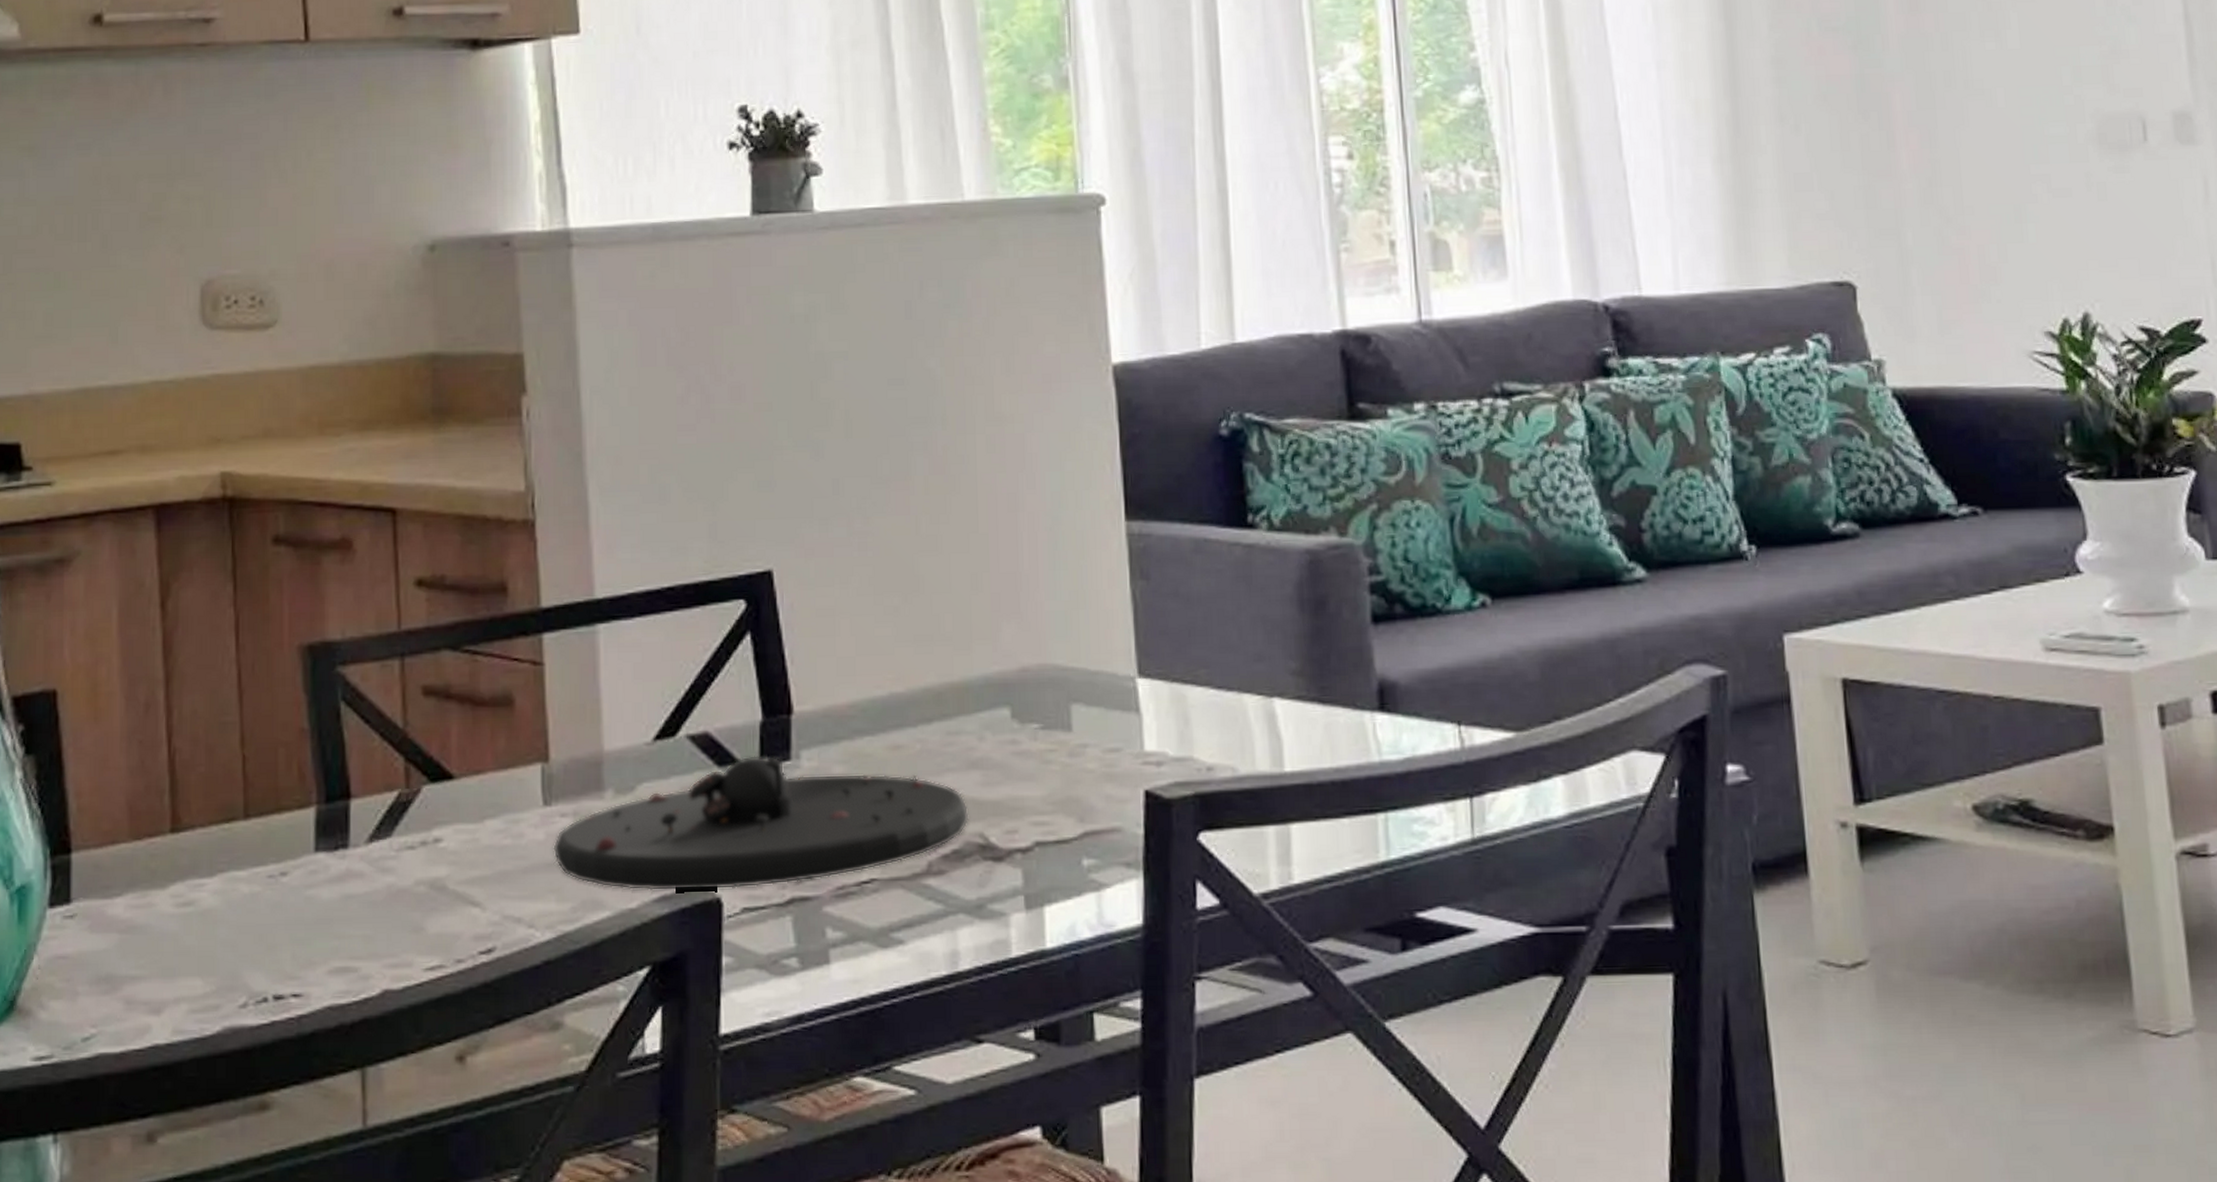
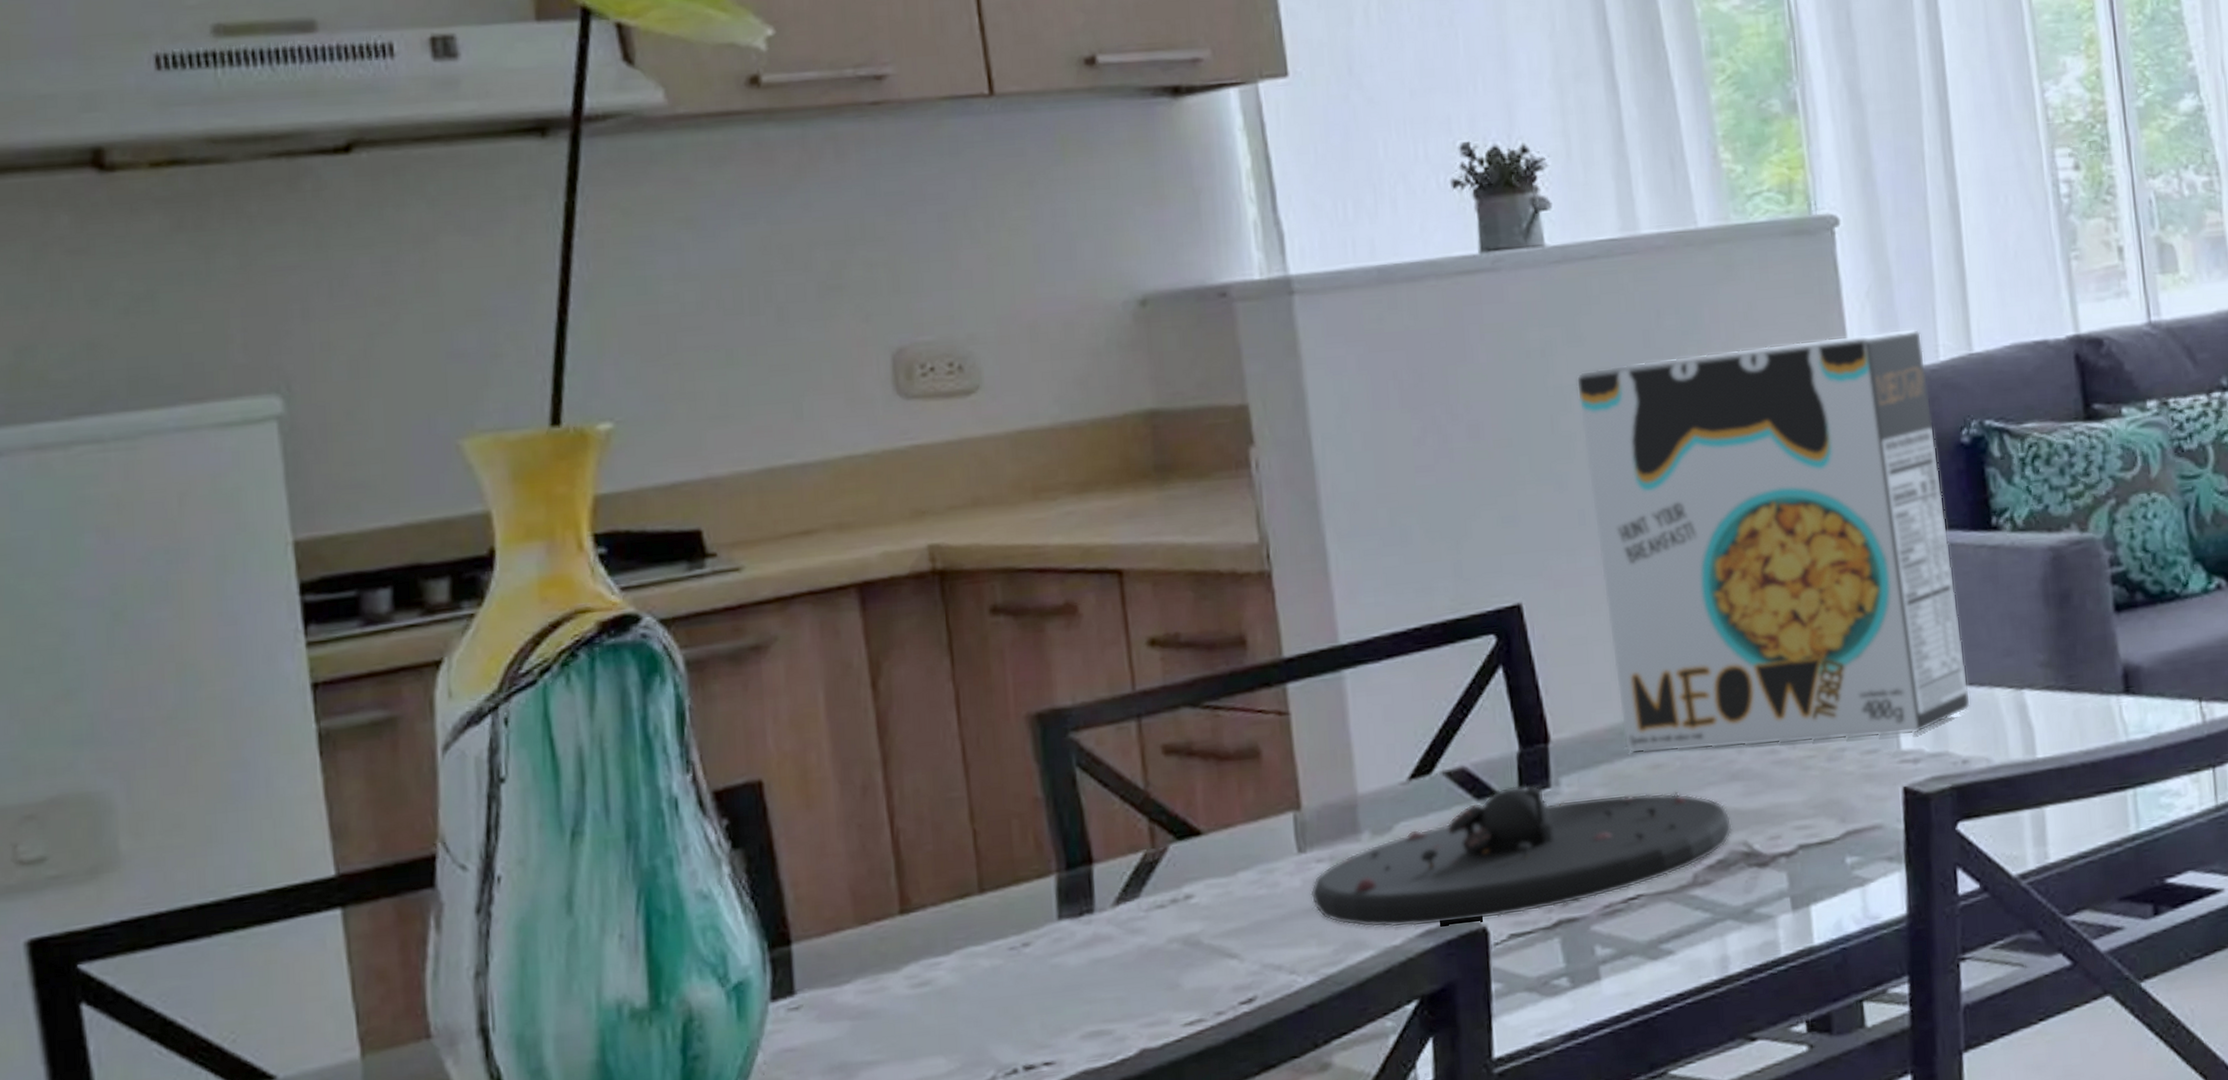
cereal box: none [837,313,1218,736] -> present [1576,328,1971,754]

